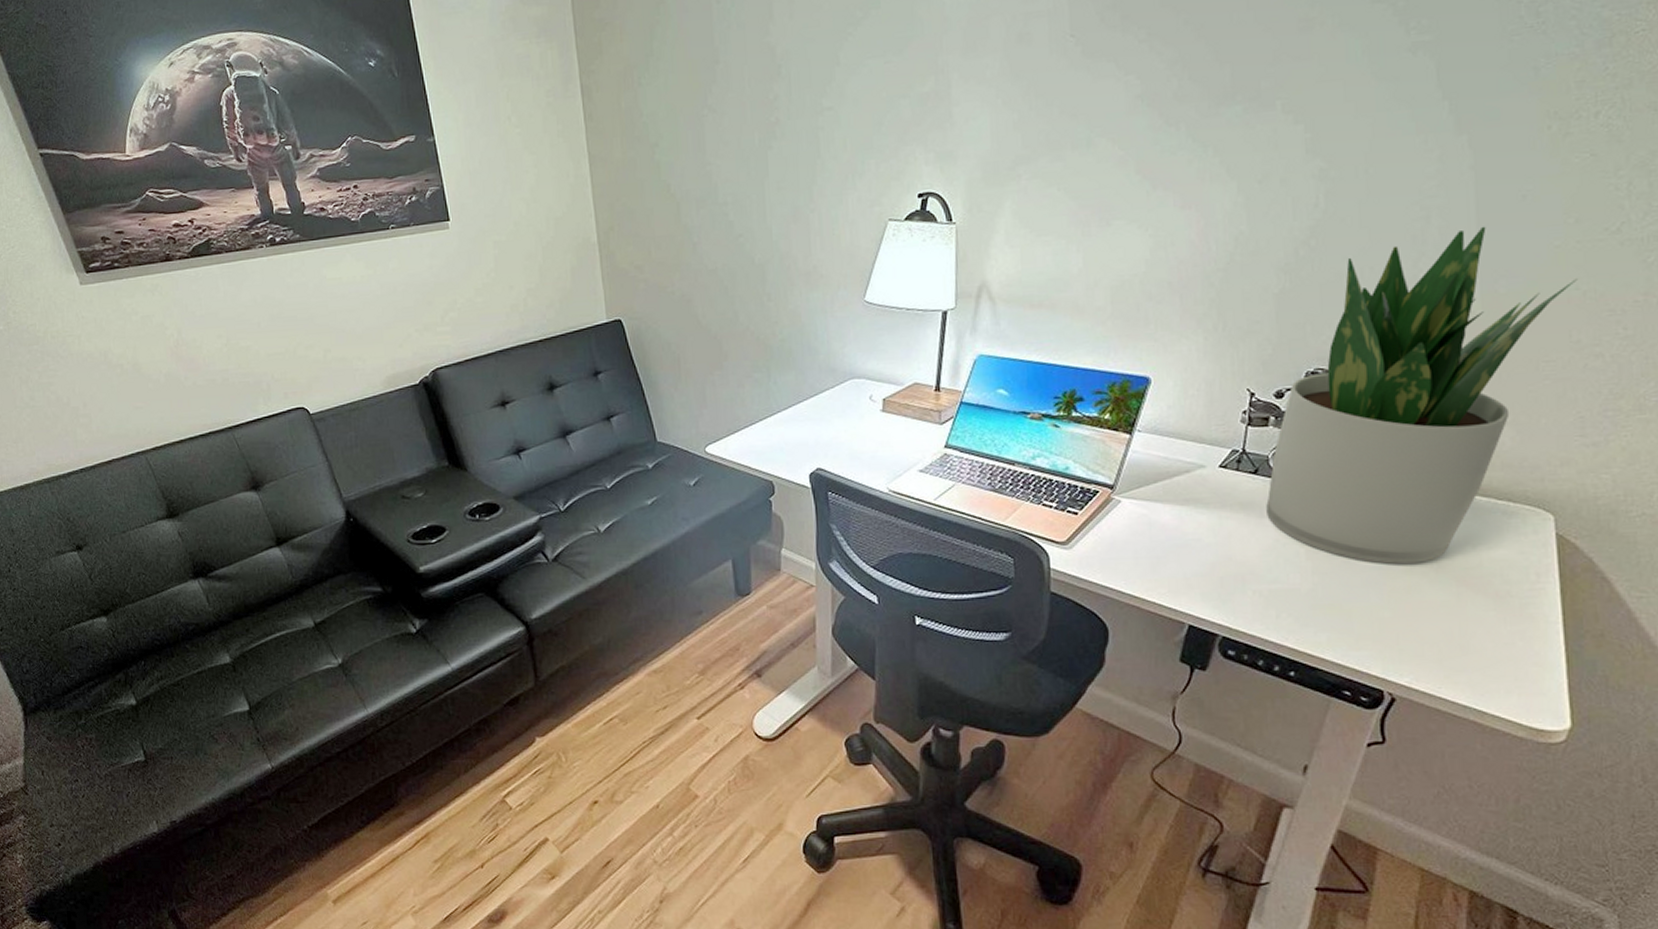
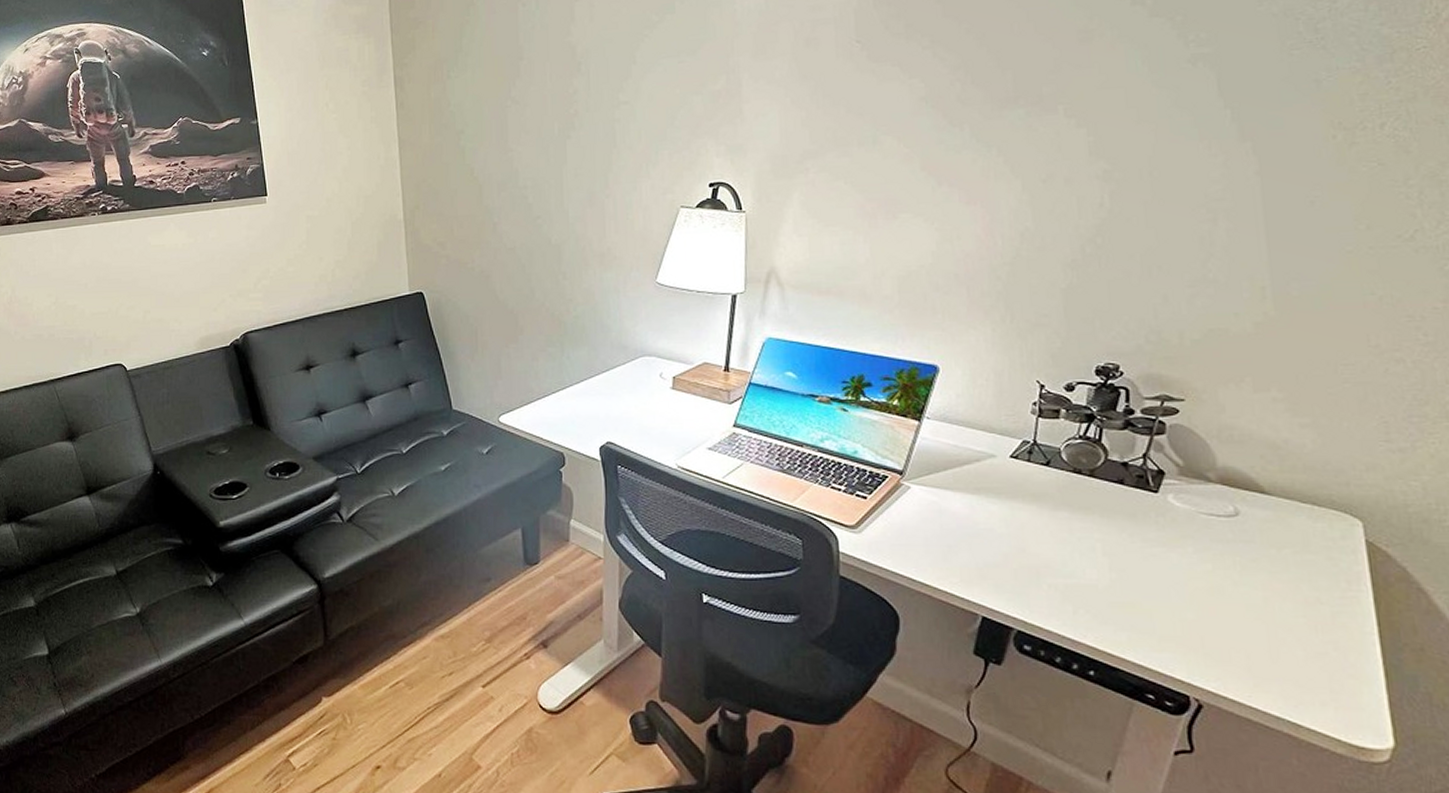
planter: present [1266,226,1577,565] -> none [1059,229,1372,565]

